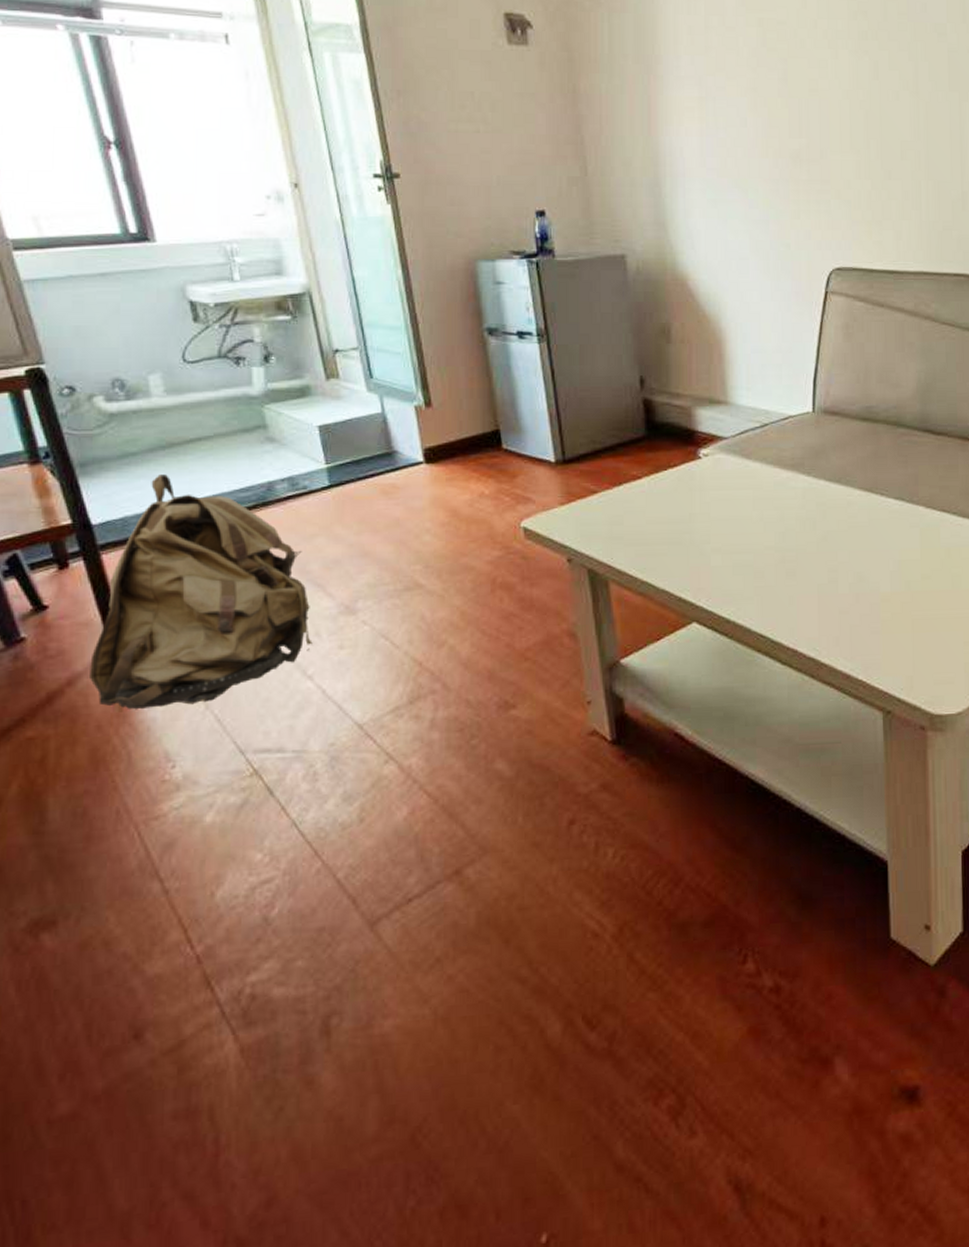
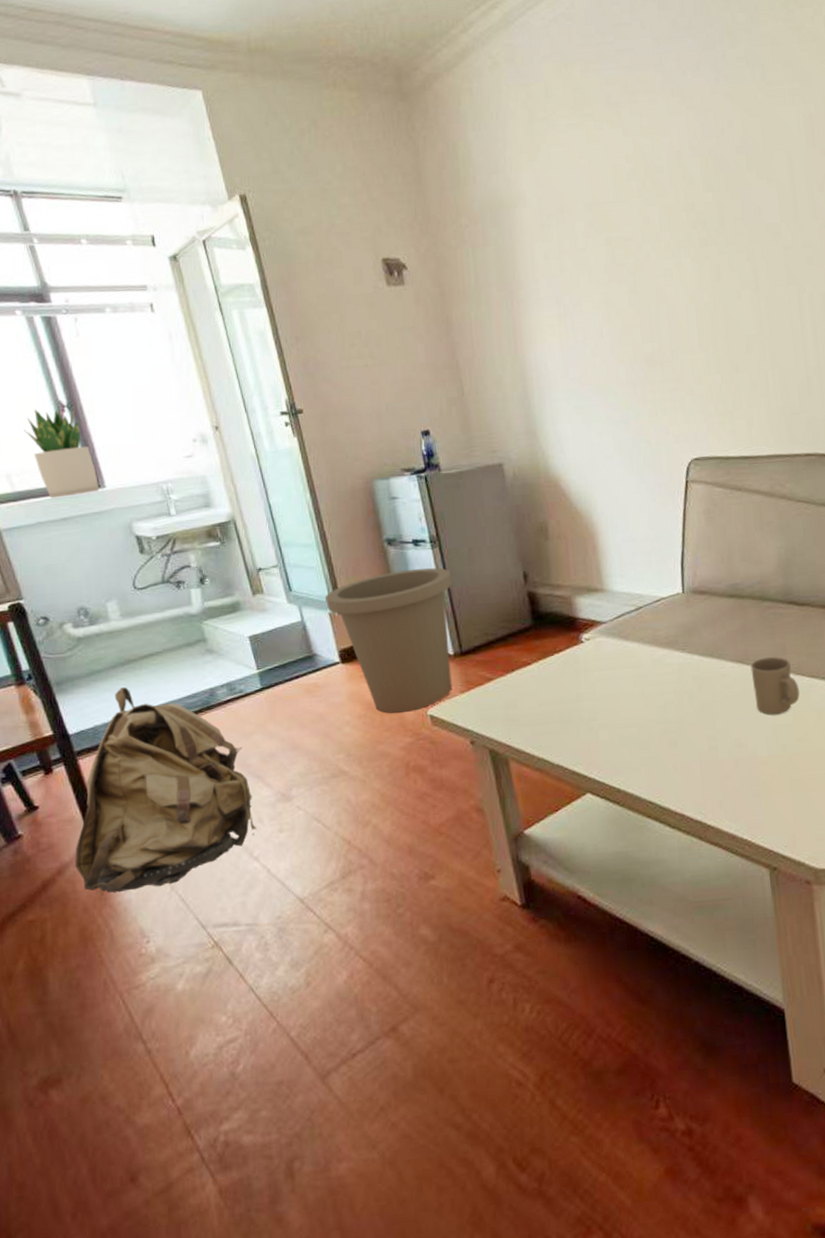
planter: none [59,138,149,249] -> present [24,402,100,498]
trash can: none [410,363,559,523] -> present [324,567,452,713]
mug: none [879,486,929,548] -> present [750,656,800,714]

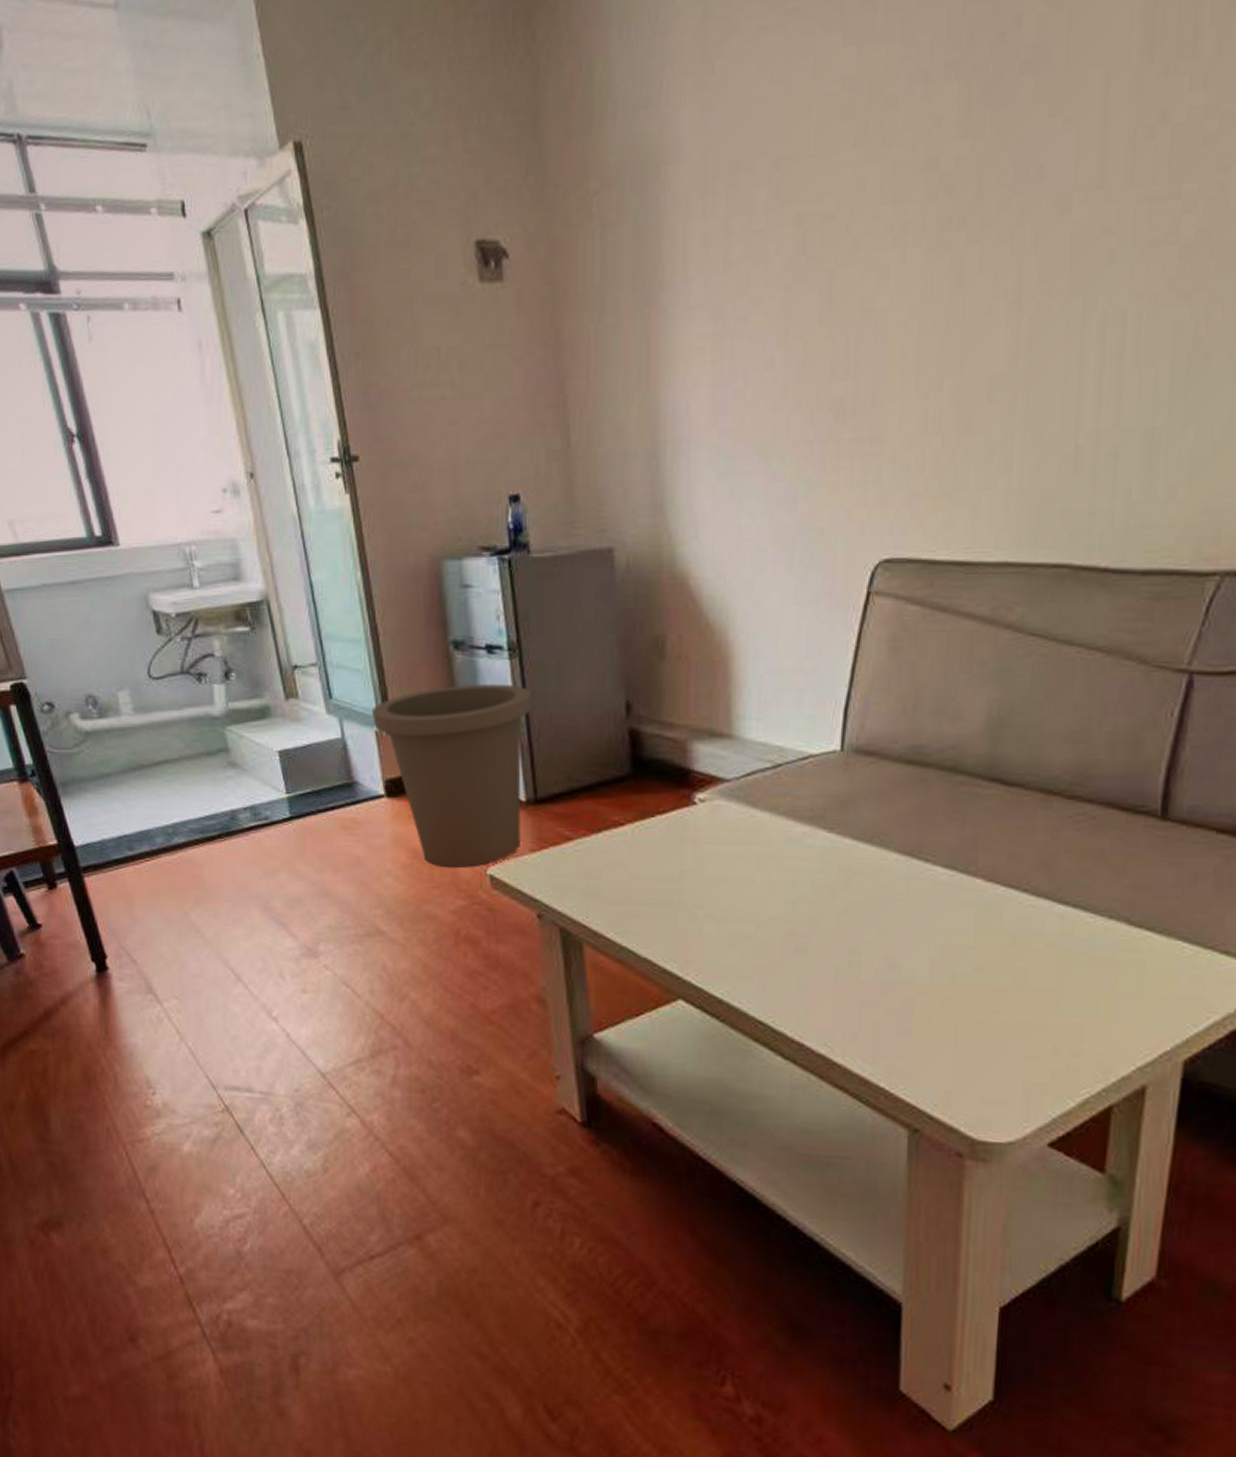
planter: present [24,402,100,498] -> none [29,430,113,555]
backpack: present [75,687,257,893] -> none [79,798,277,1035]
mug: present [750,656,800,714] -> none [922,851,988,931]

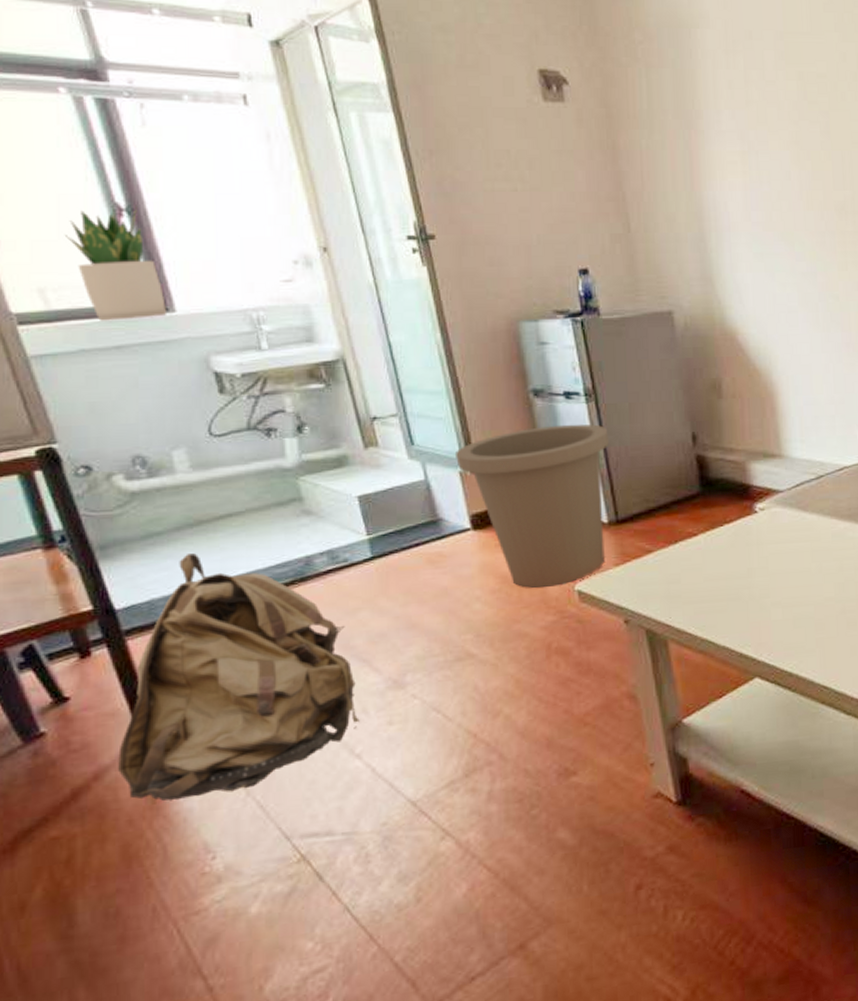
planter: none [29,430,113,555] -> present [66,205,168,321]
backpack: none [79,798,277,1035] -> present [118,553,360,801]

